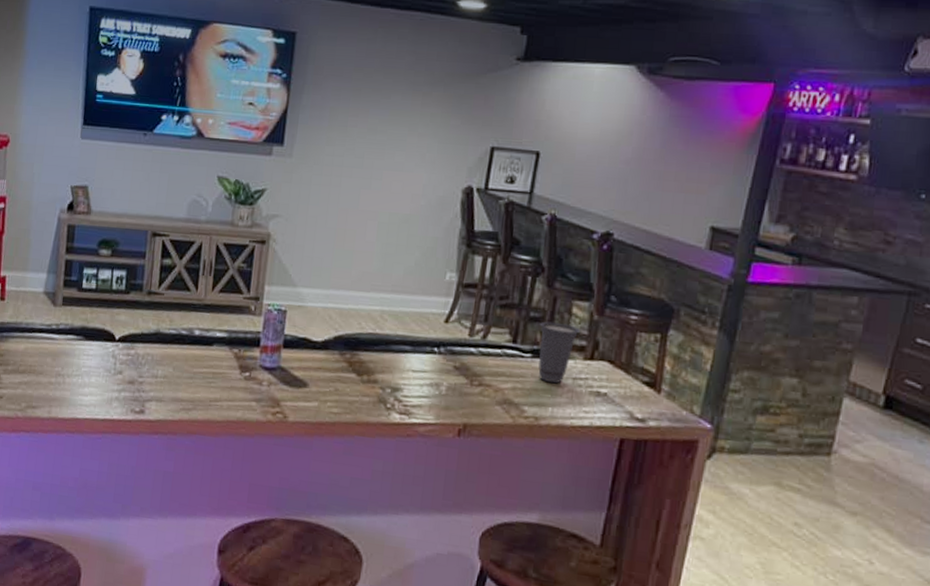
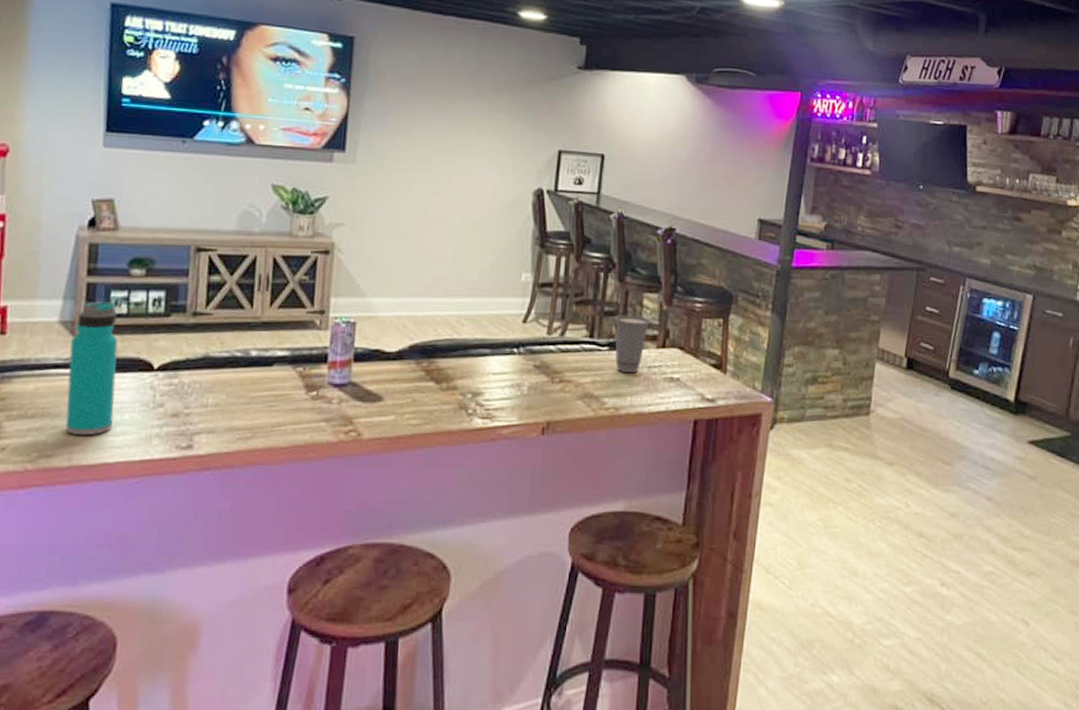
water bottle: none [46,277,88,393] -> present [65,302,118,435]

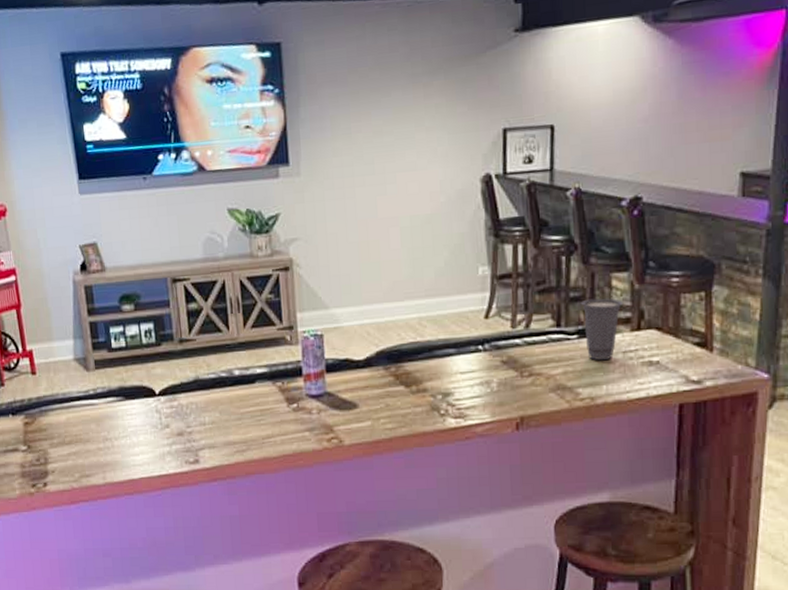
water bottle: present [65,302,118,435] -> none [86,337,132,456]

